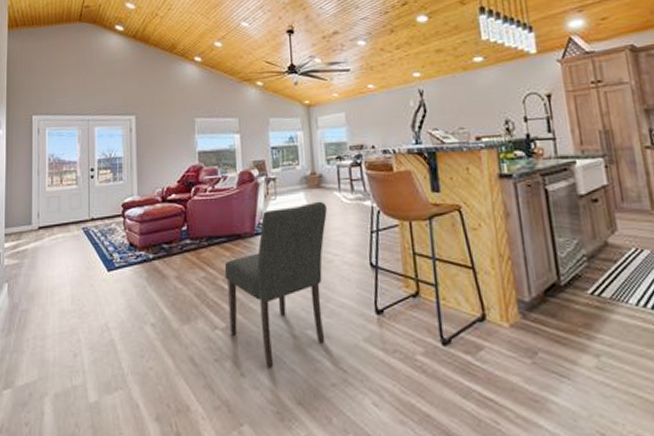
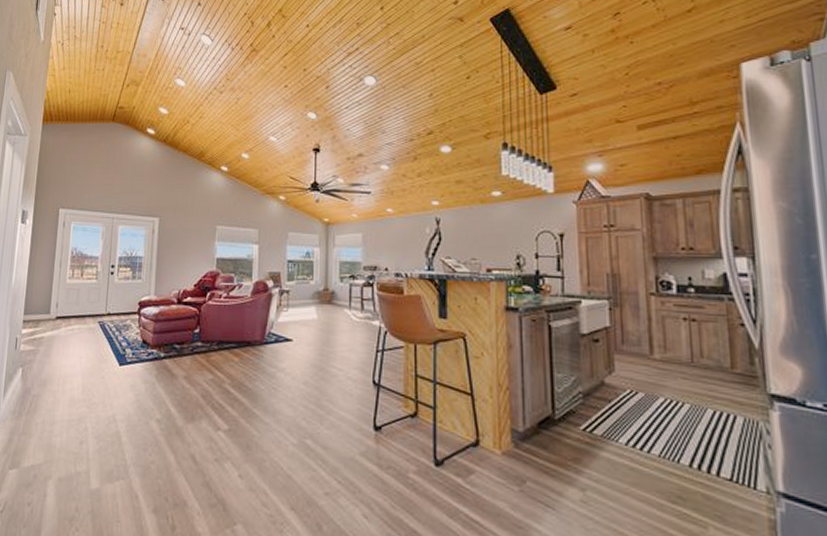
chair: present [224,201,327,368] -> none [231,316,336,472]

